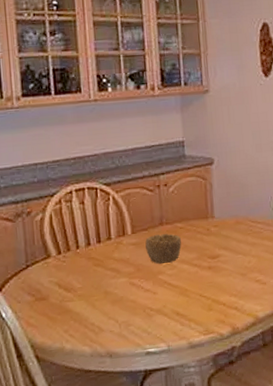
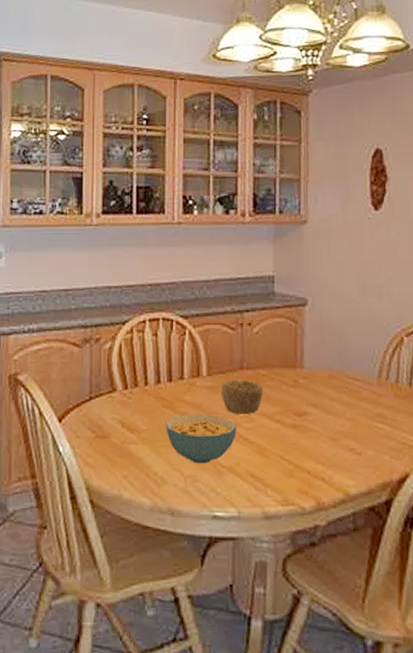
cereal bowl: none [98,266,162,311] -> present [166,413,237,464]

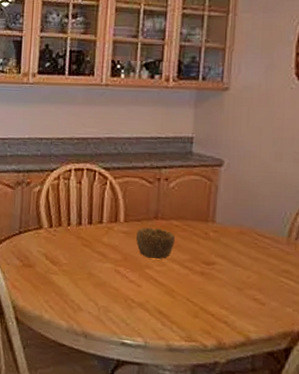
cereal bowl: present [166,413,237,464] -> none [84,253,148,298]

